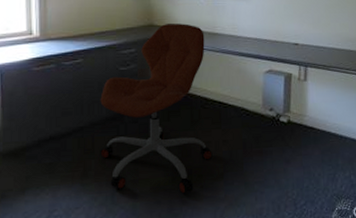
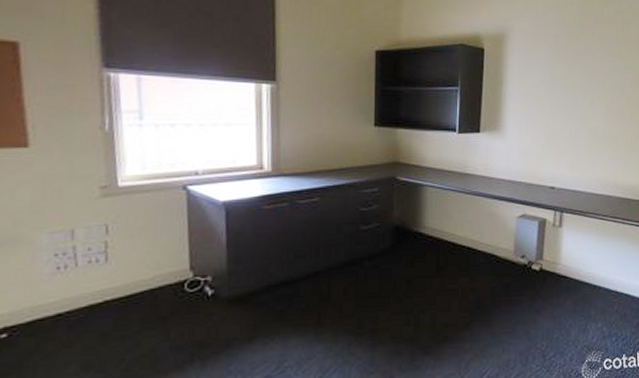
office chair: present [100,23,213,194] -> none [337,162,459,345]

